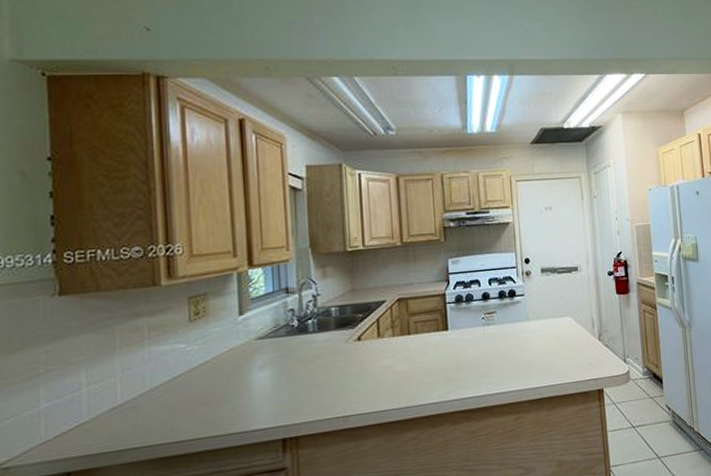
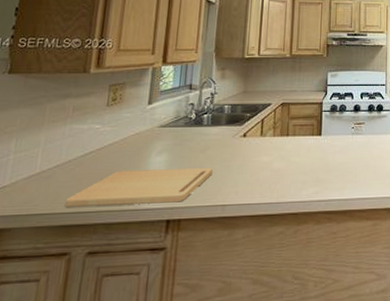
cutting board: none [160,378,328,438] -> present [65,168,213,207]

